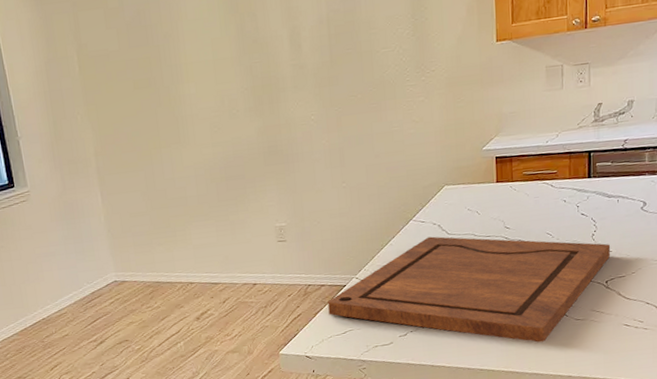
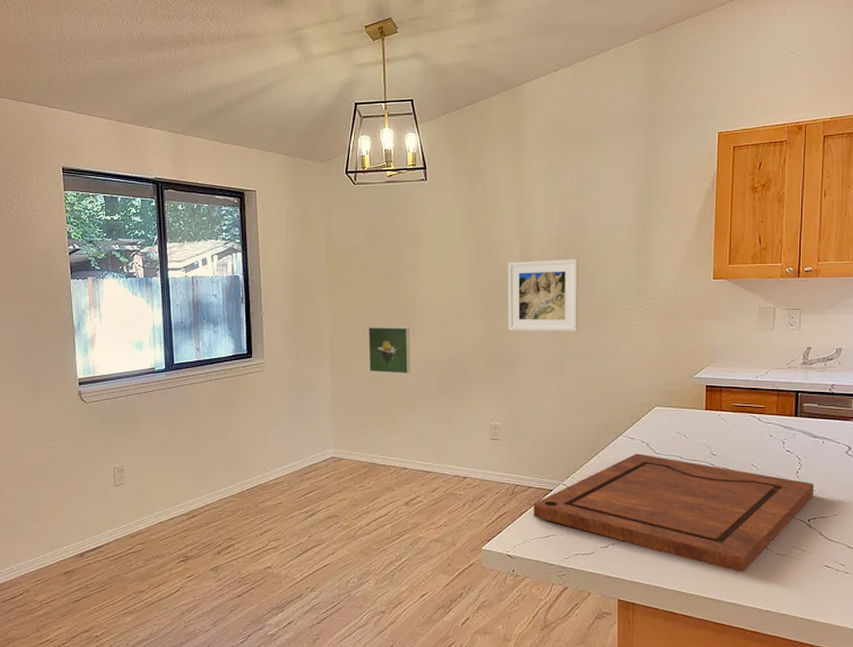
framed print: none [135,134,186,187] -> present [368,326,410,374]
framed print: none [276,36,358,125] -> present [507,259,578,332]

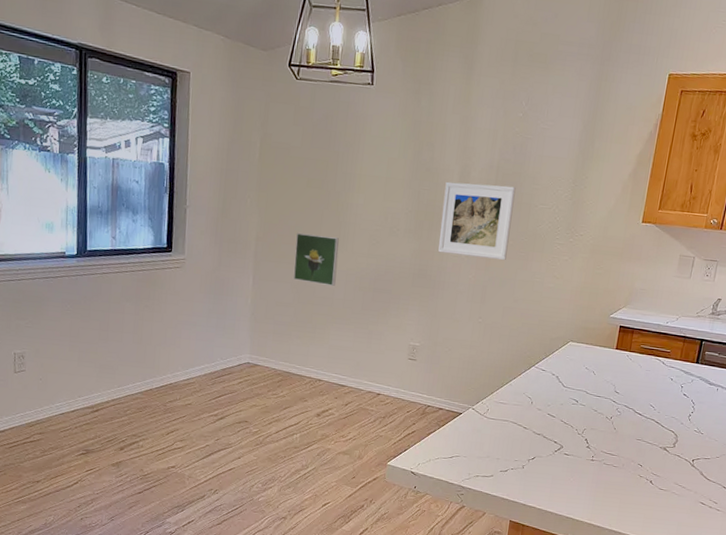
cutting board: present [533,453,815,572] -> none [440,385,703,503]

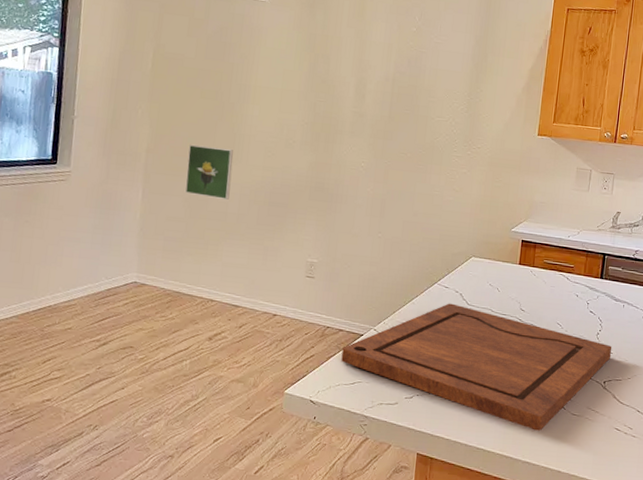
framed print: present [438,181,516,261] -> none [335,93,412,174]
cutting board: none [440,385,703,503] -> present [341,303,612,431]

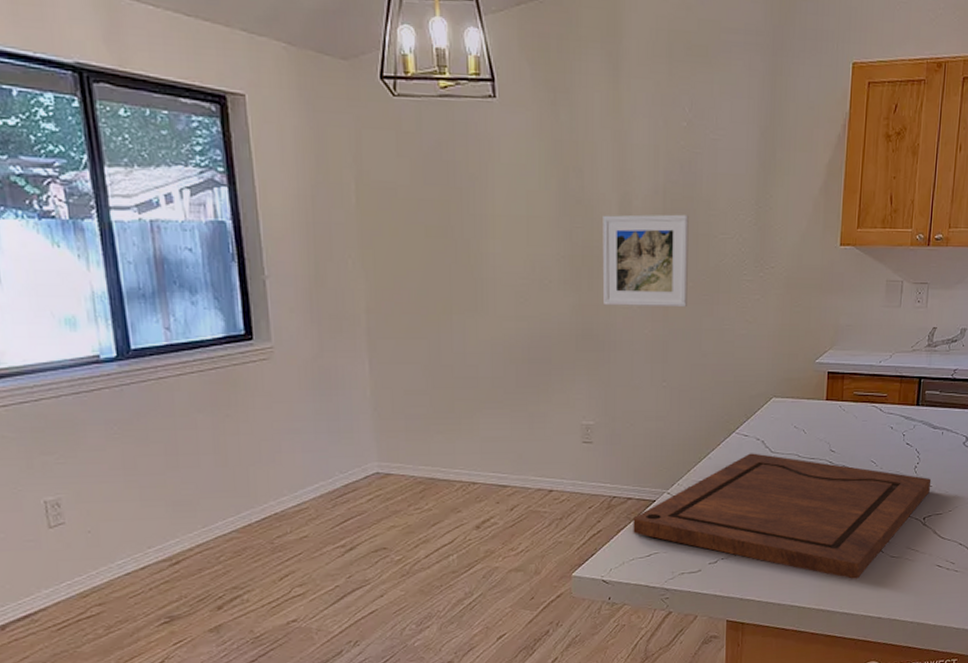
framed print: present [185,144,233,200] -> none [420,297,479,361]
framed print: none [335,93,412,174] -> present [602,214,689,308]

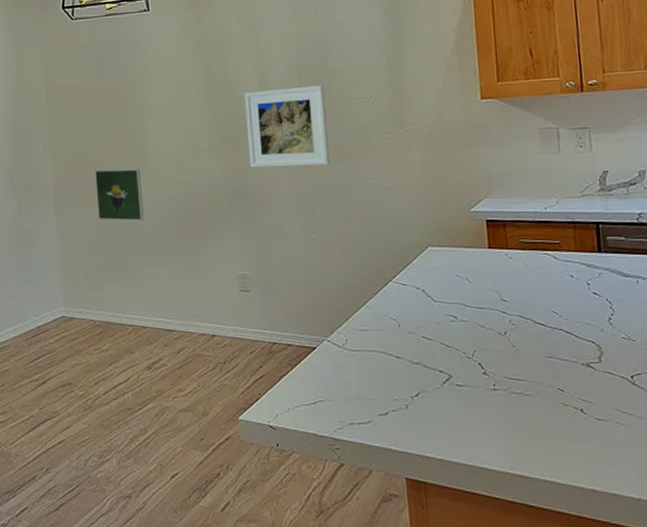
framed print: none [420,297,479,361] -> present [95,169,144,221]
cutting board: present [633,453,932,579] -> none [295,302,634,442]

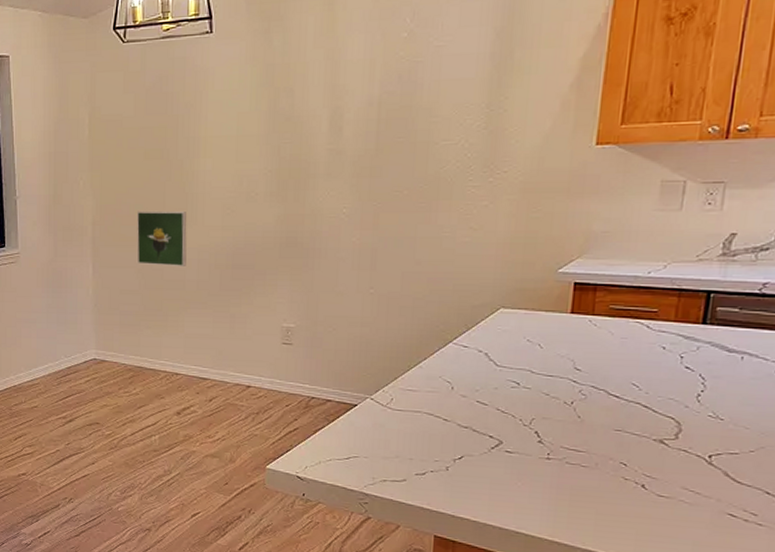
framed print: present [244,85,330,168] -> none [309,123,406,216]

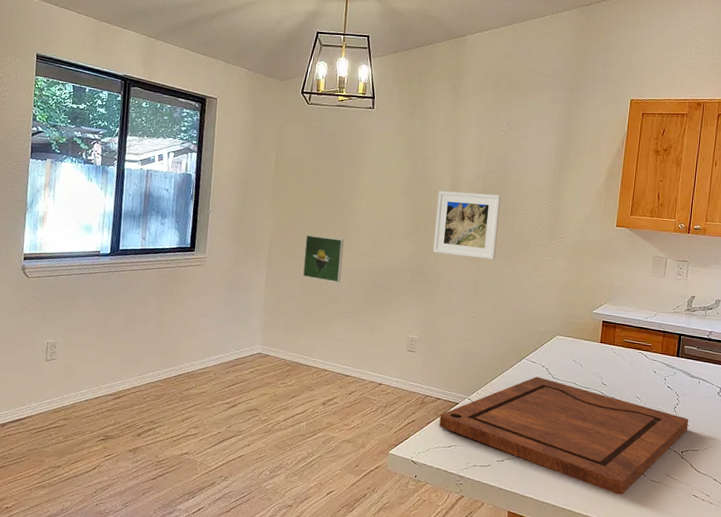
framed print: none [309,123,406,216] -> present [433,190,501,261]
cutting board: none [331,365,723,515] -> present [439,376,689,495]

